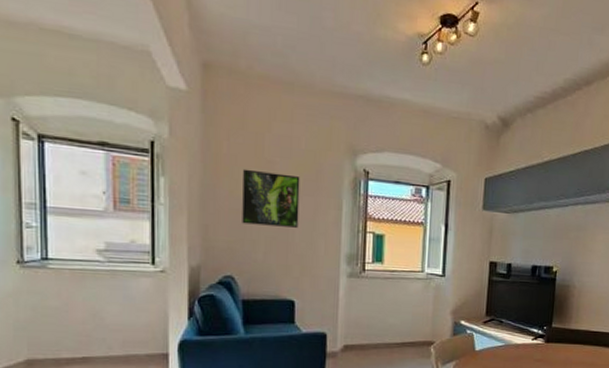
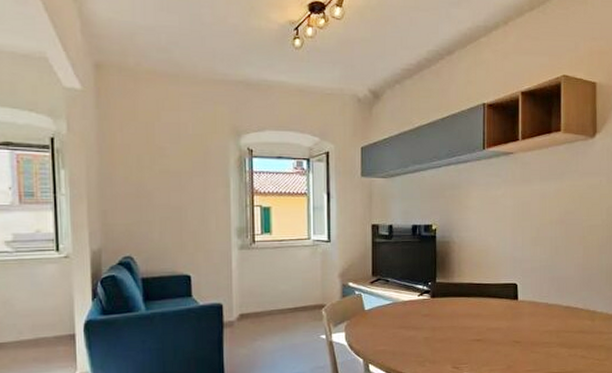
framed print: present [242,169,300,228] -> none [137,156,190,207]

